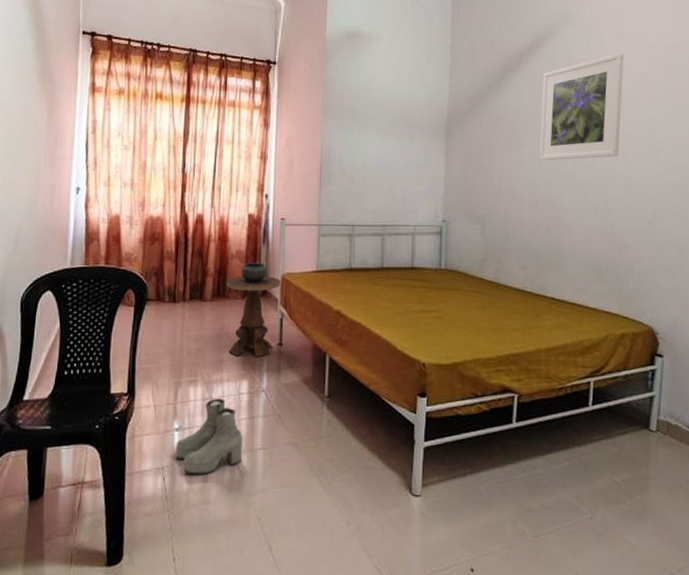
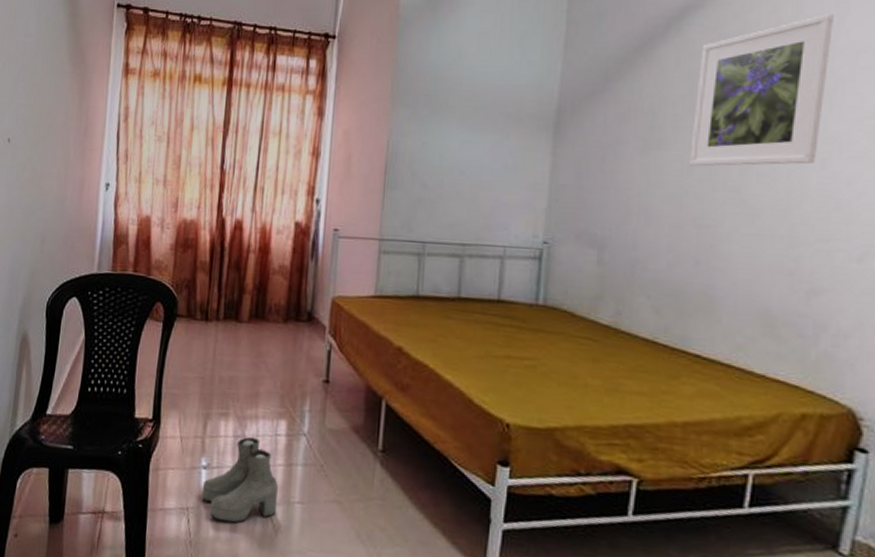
side table: present [226,262,281,358] -> none [265,280,330,395]

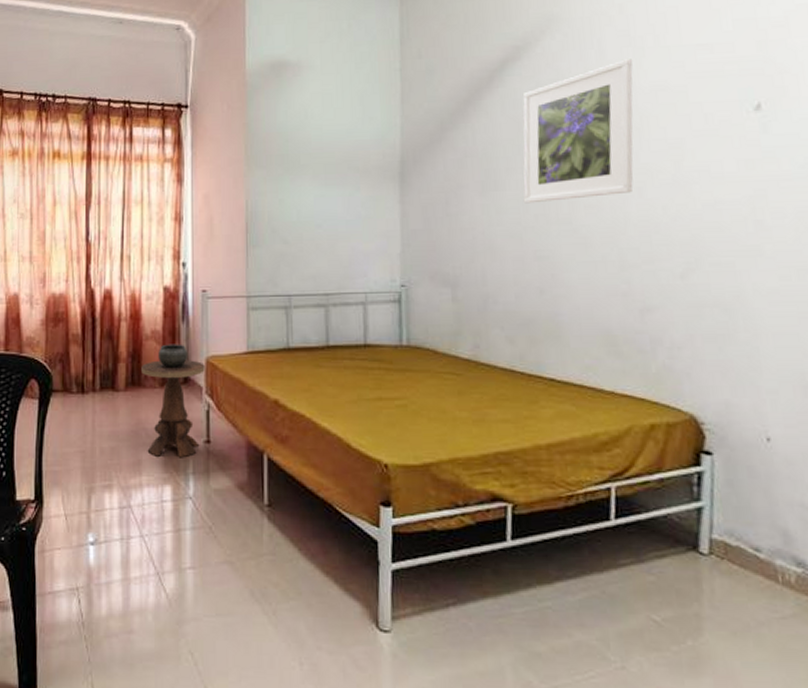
boots: present [201,437,278,523] -> none [91,507,168,598]
side table: none [265,280,330,395] -> present [141,344,205,458]

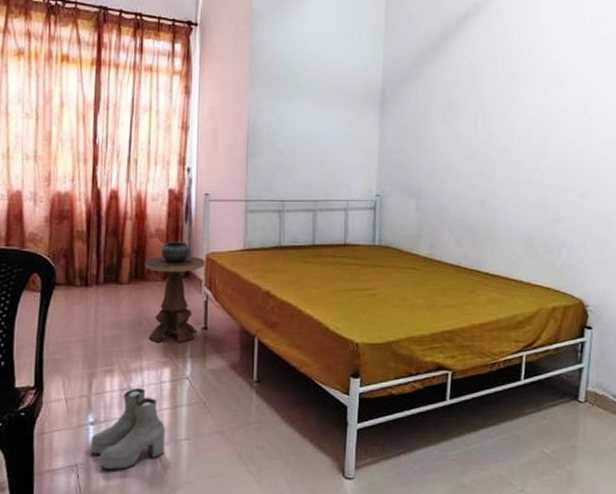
boots: none [91,507,168,598] -> present [90,388,165,470]
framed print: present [522,59,634,204] -> none [474,23,559,133]

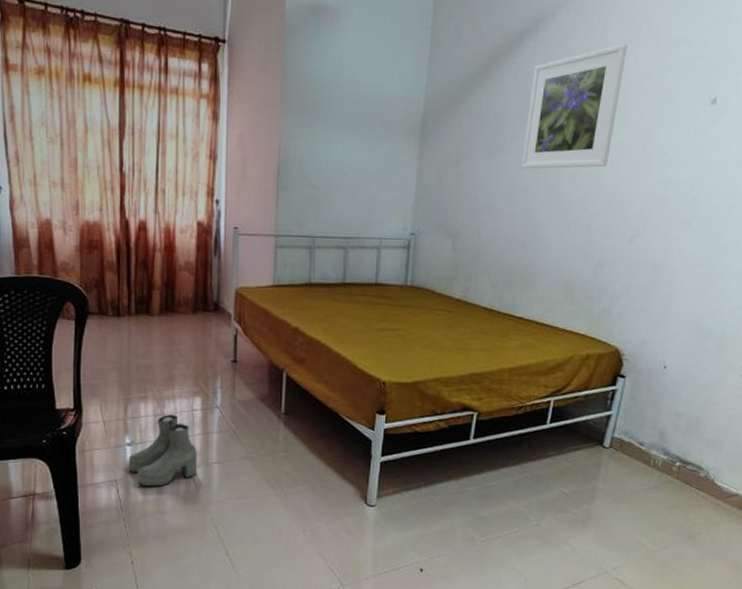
side table: present [145,241,205,344] -> none [175,275,234,375]
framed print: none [474,23,559,133] -> present [520,44,627,169]

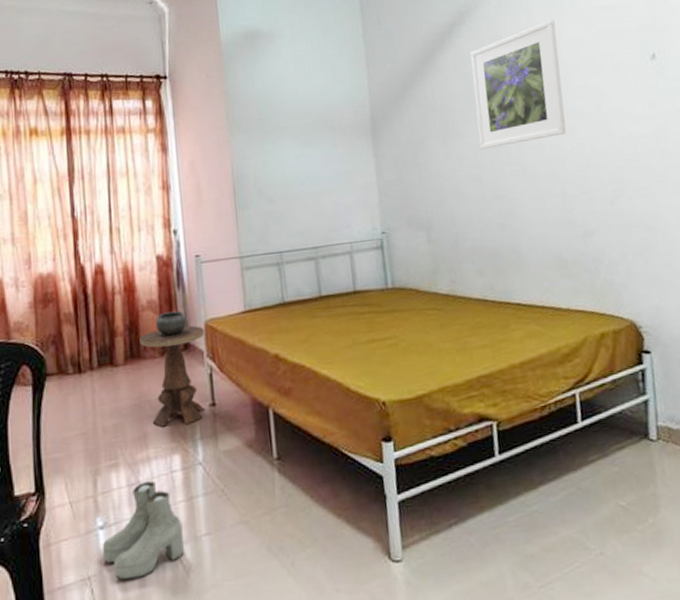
side table: none [175,275,234,375] -> present [139,311,205,427]

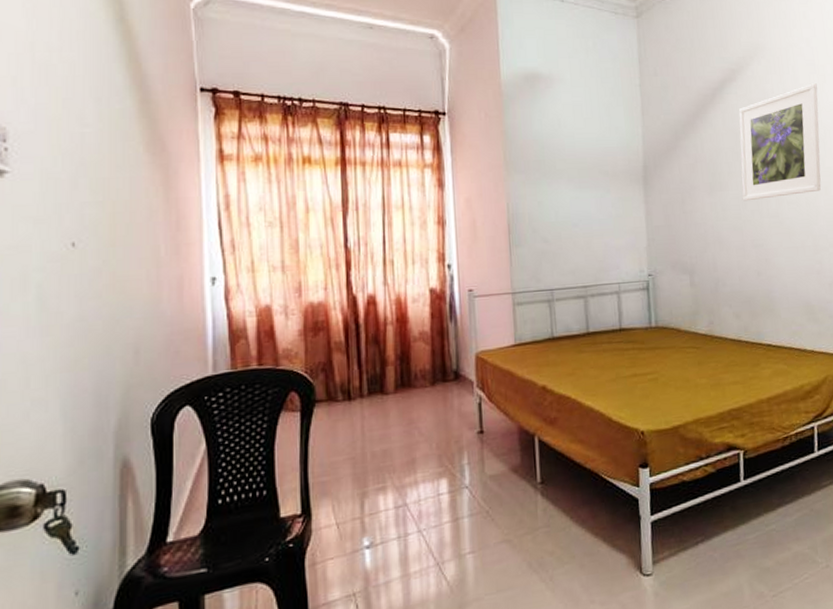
boots: present [102,481,184,580] -> none [367,503,448,596]
side table: present [139,311,205,427] -> none [411,342,475,453]

